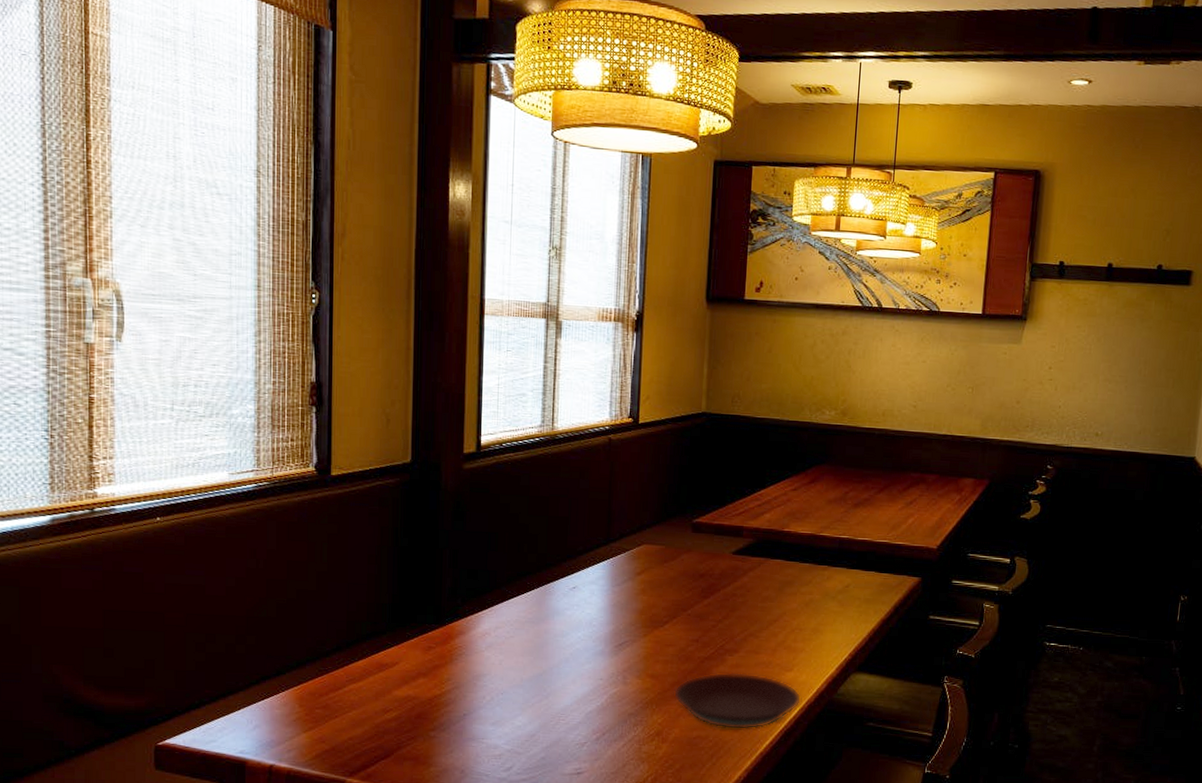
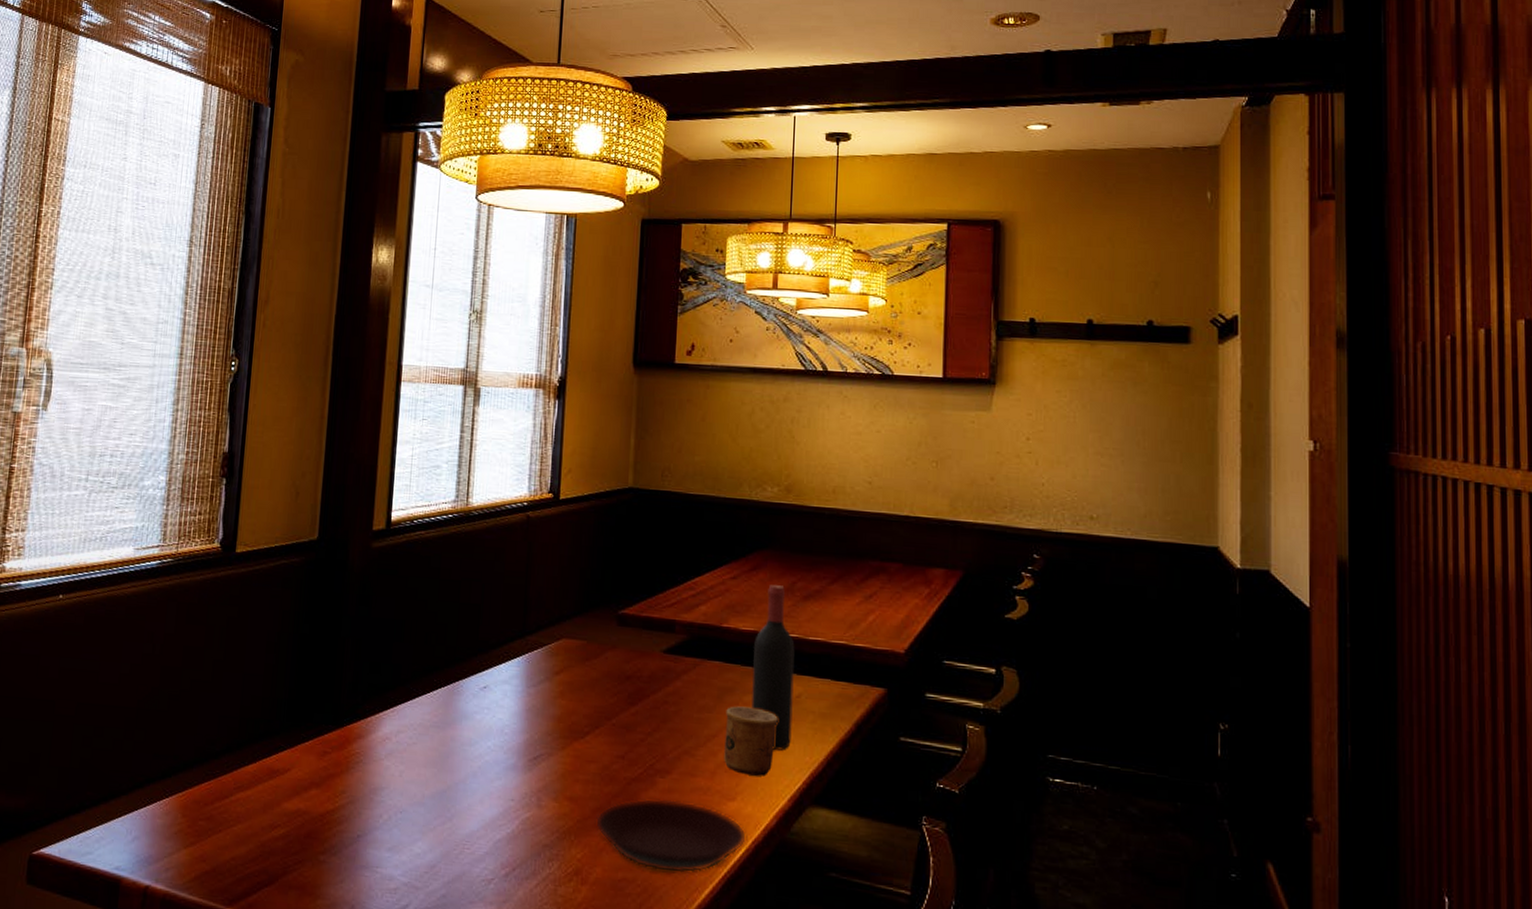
cup: none [783,596,830,651] -> present [724,706,778,776]
wine bottle: none [808,495,846,630] -> present [752,585,795,750]

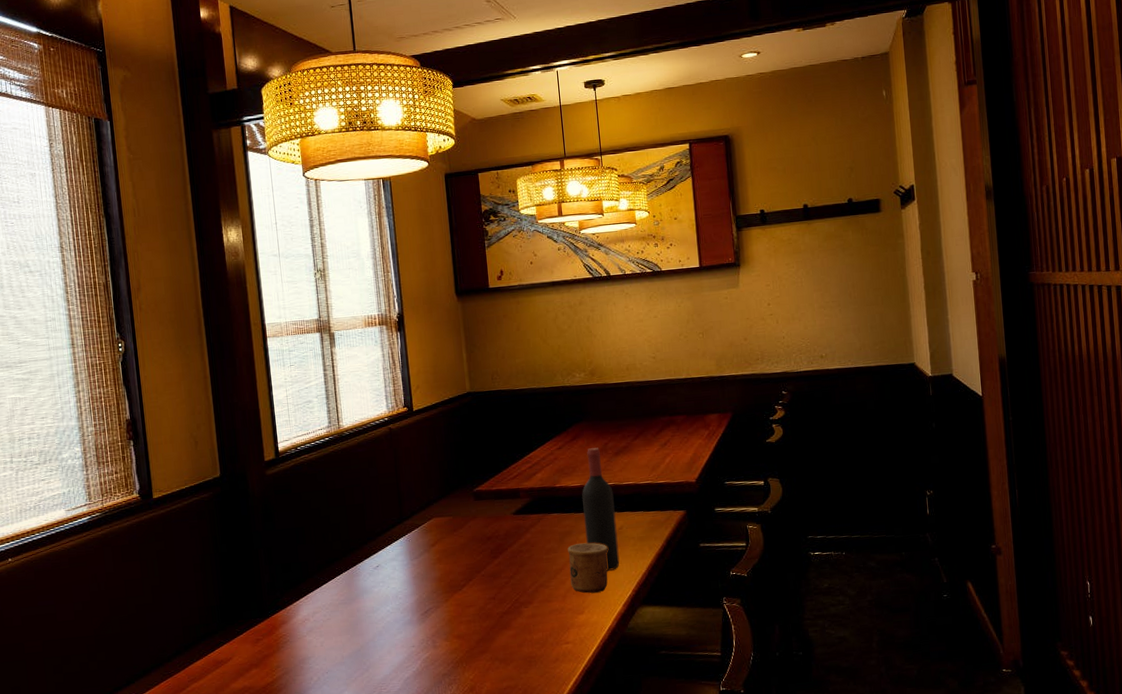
plate: present [595,798,748,874] -> none [479,621,597,676]

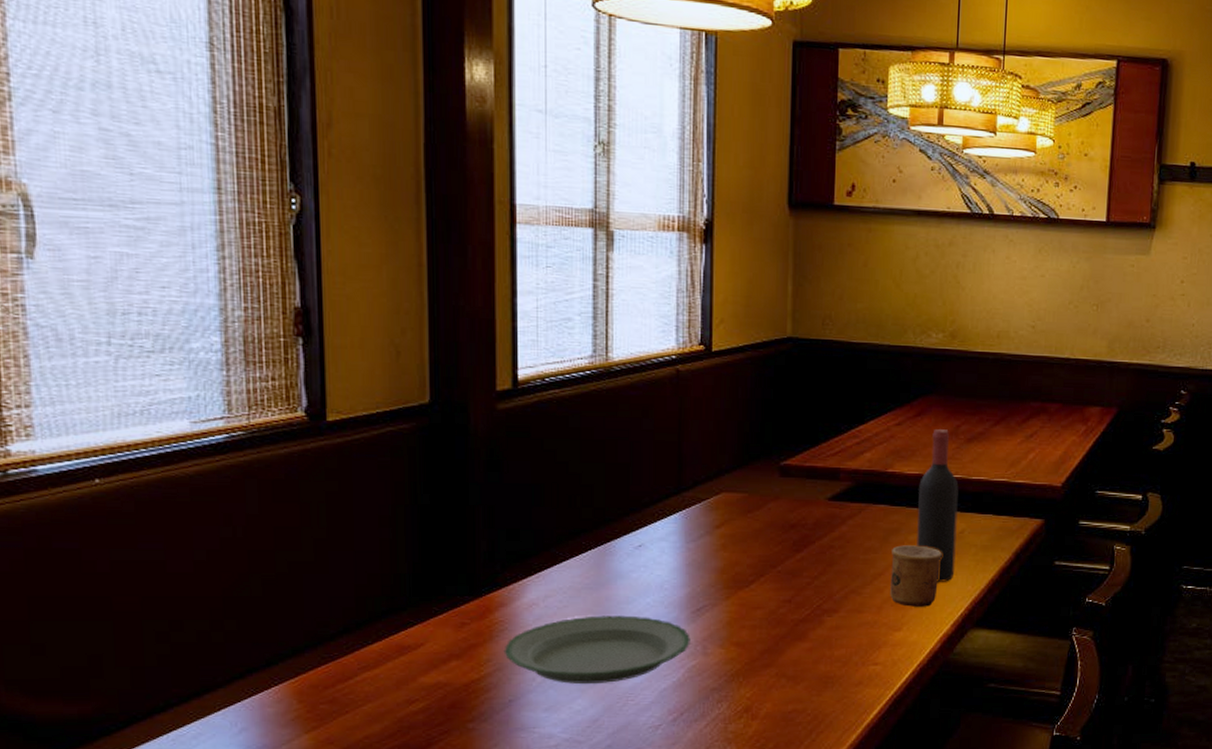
plate: none [288,621,423,680] -> present [503,615,690,684]

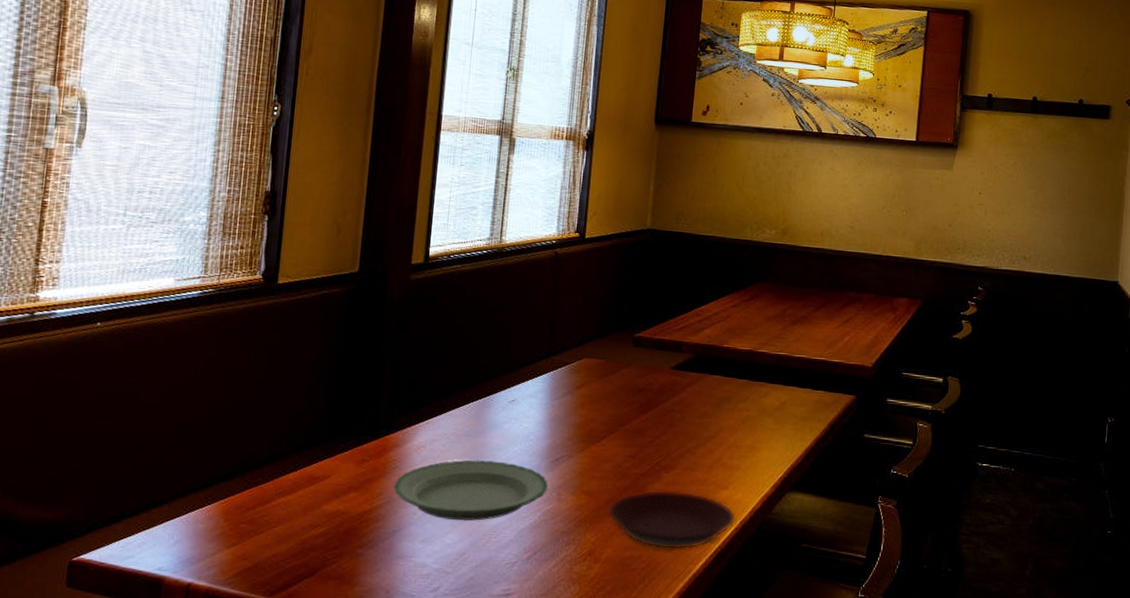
plate: none [763,636,913,700] -> present [607,489,737,551]
cup: present [890,545,942,607] -> none [719,412,766,469]
wine bottle: present [917,429,959,582] -> none [745,312,783,447]

